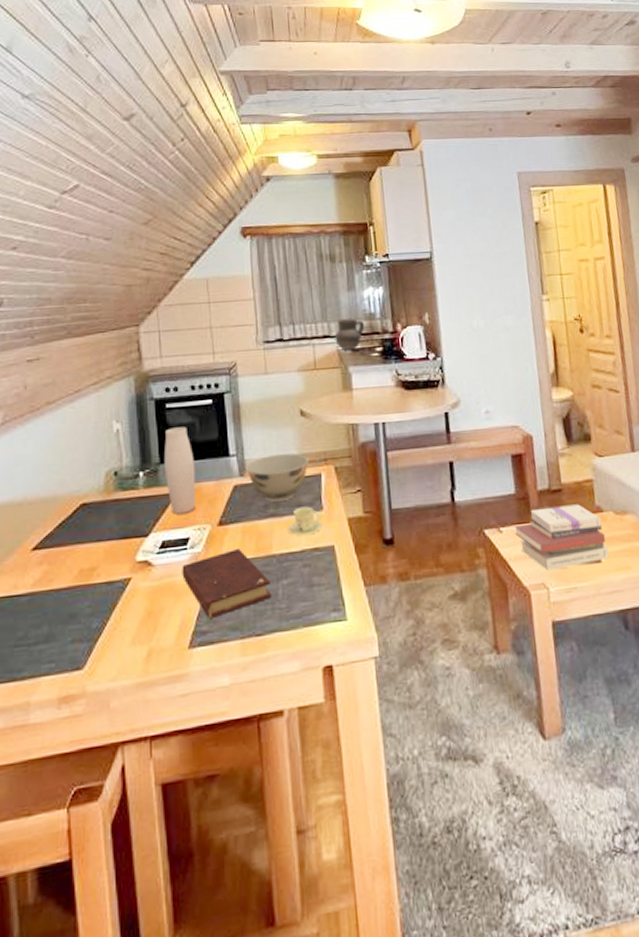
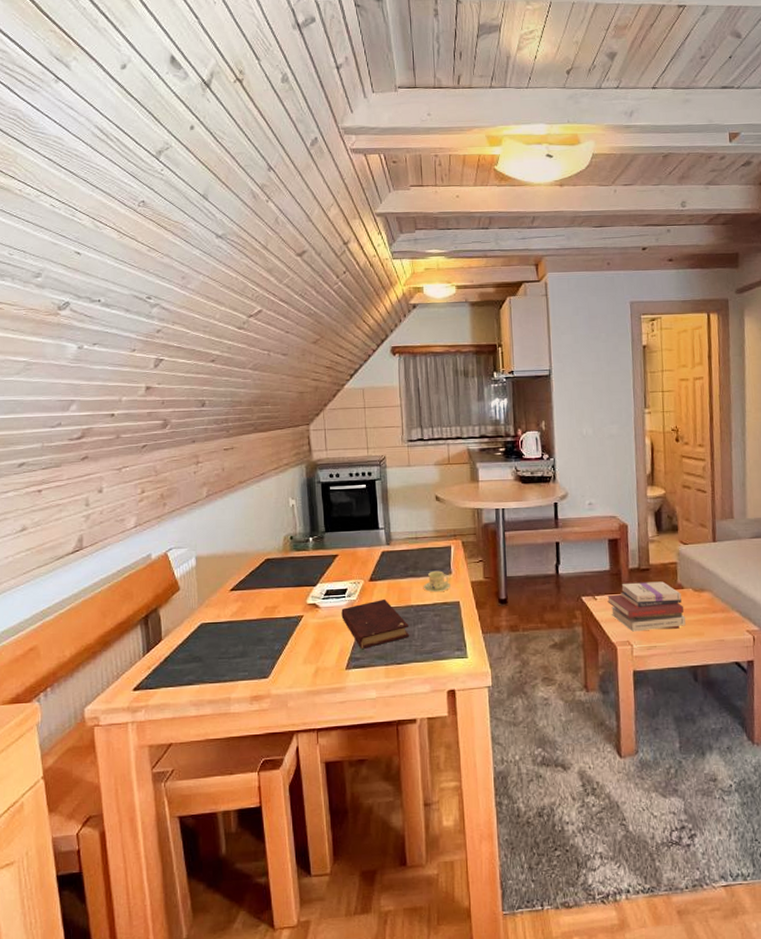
vase: present [163,427,196,515] -> none [328,505,353,571]
bowl: present [245,453,309,502] -> none [391,529,441,565]
ceramic jug: present [334,317,365,350] -> none [465,423,491,449]

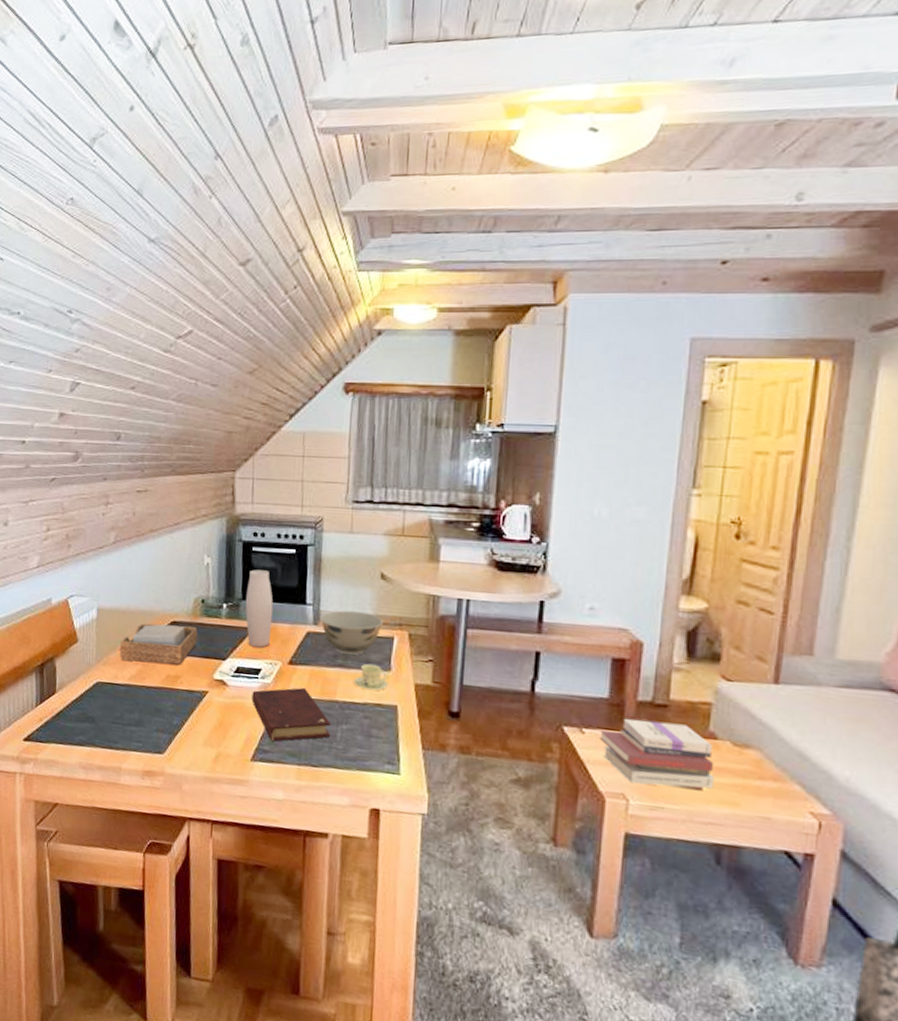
napkin holder: none [220,561,289,600] -> present [120,623,197,665]
vase: none [328,505,353,571] -> present [245,569,273,648]
bowl: none [391,529,441,565] -> present [319,610,383,655]

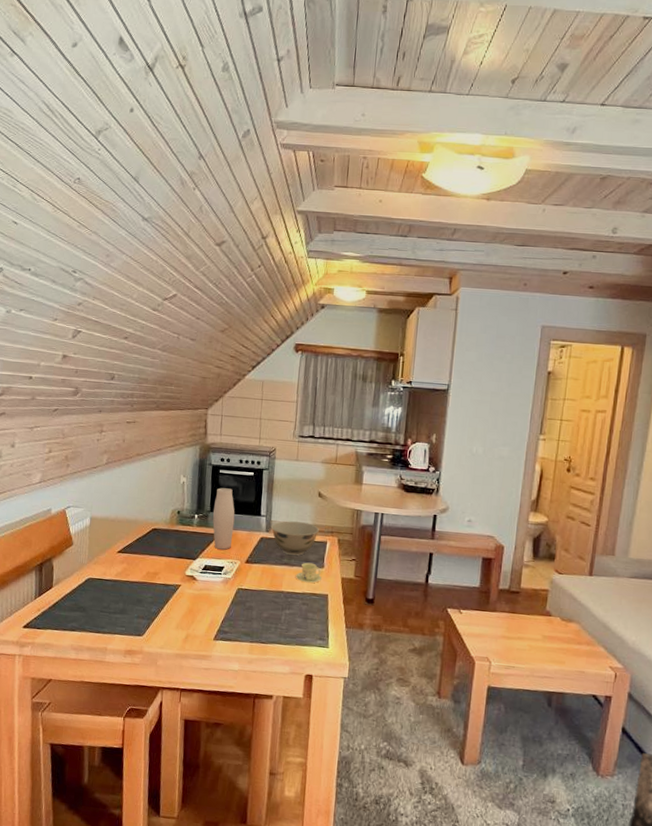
napkin holder: present [120,623,197,665] -> none [108,530,174,564]
book: present [251,688,331,742] -> none [215,581,277,624]
books: present [600,718,715,791] -> none [472,602,549,654]

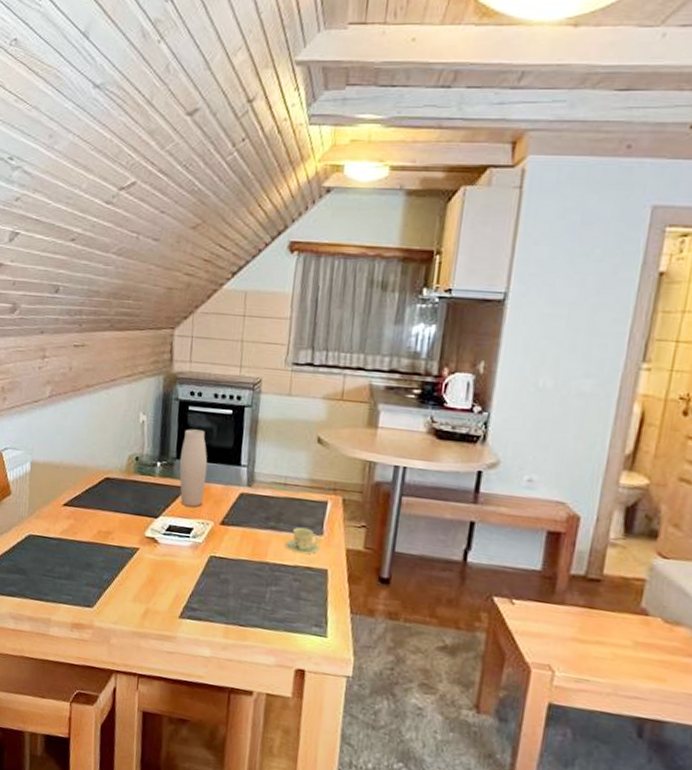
bowl: present [270,521,319,556] -> none [253,473,317,518]

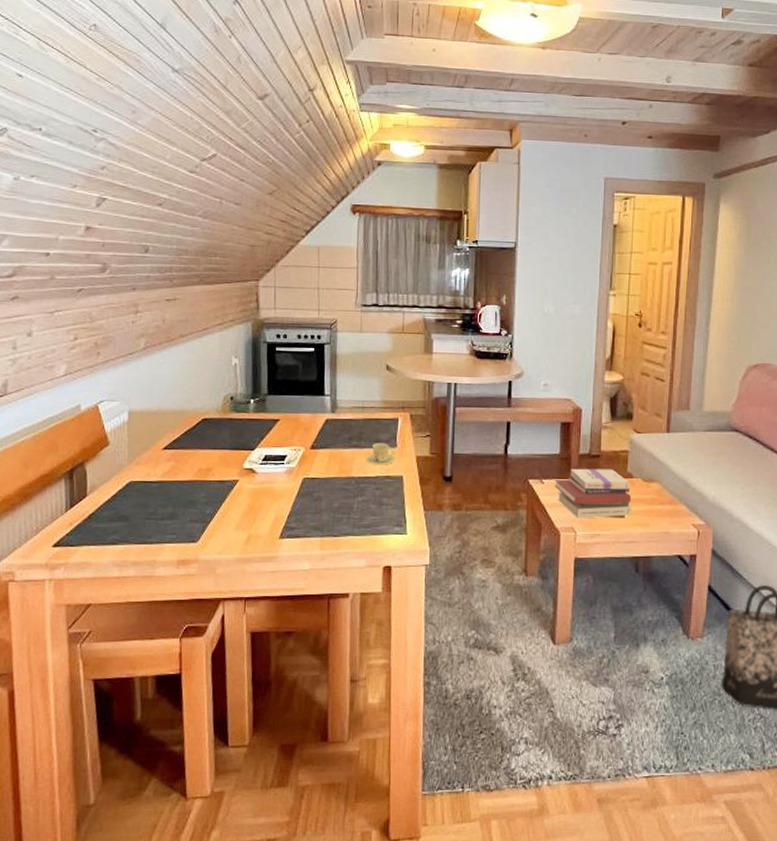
vase: present [179,429,208,507] -> none [270,367,296,436]
books: none [529,591,644,666] -> present [555,468,633,519]

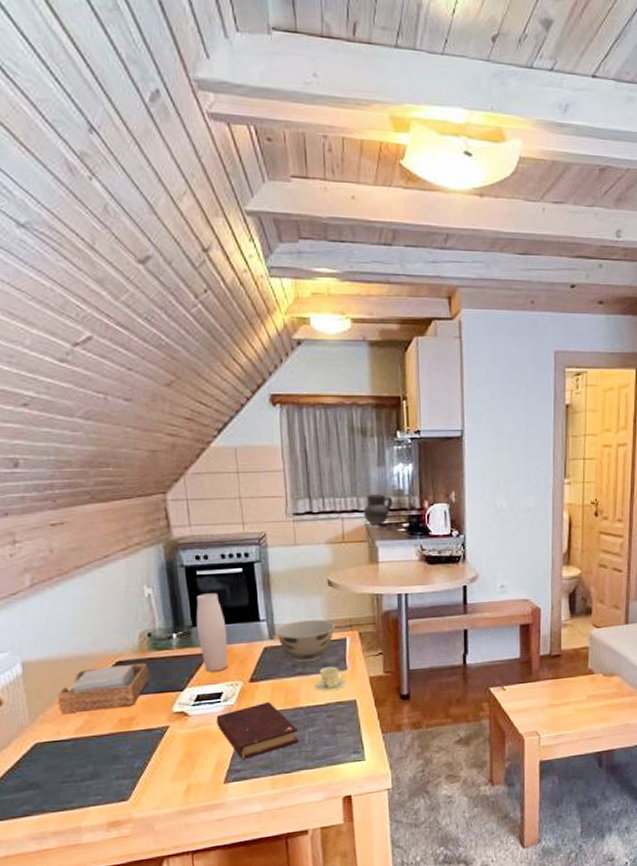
napkin holder: none [152,421,227,459] -> present [58,662,149,713]
vase: none [270,367,296,436] -> present [196,593,228,672]
book: none [278,469,349,518] -> present [216,702,300,759]
bowl: none [336,399,389,436] -> present [274,619,335,662]
ceramic jug: none [422,292,450,320] -> present [363,493,394,525]
books: present [555,468,633,519] -> none [516,667,595,721]

